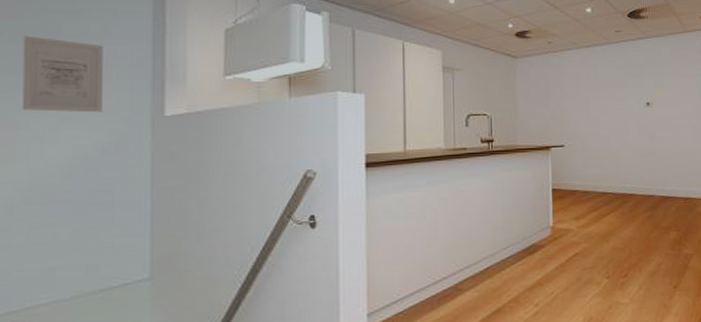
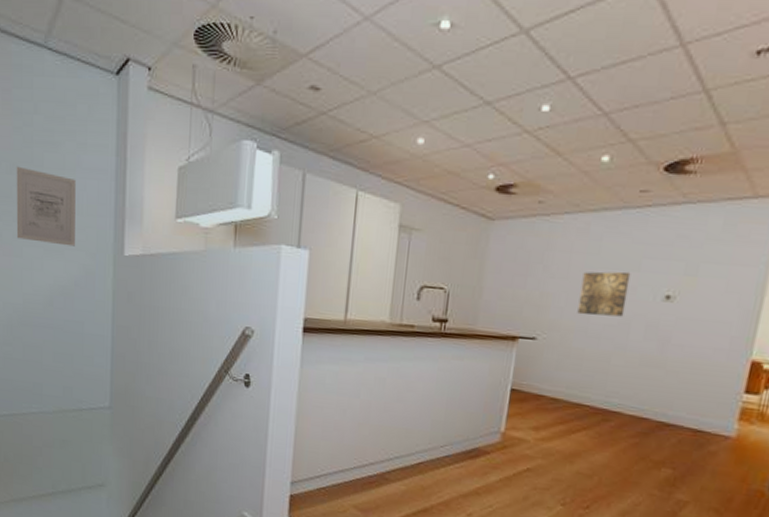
wall art: none [589,88,622,123] -> present [577,271,631,317]

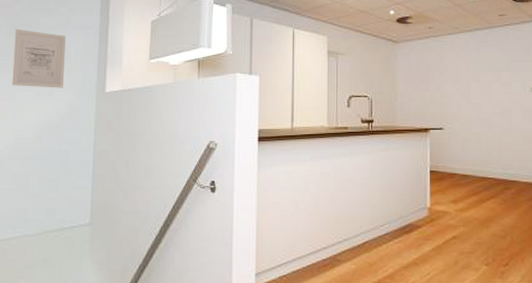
wall art: present [577,271,631,317] -> none [470,72,505,107]

